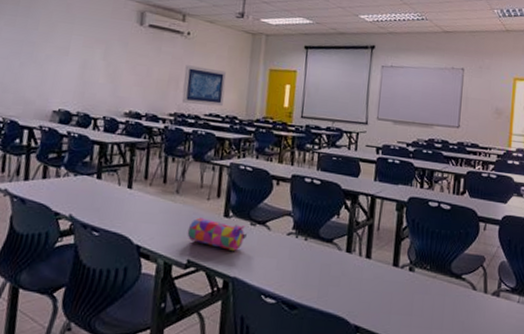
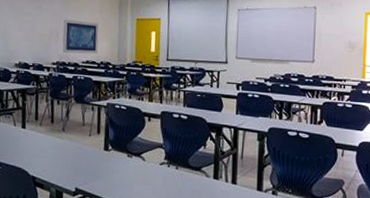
pencil case: present [187,217,247,251] -> none [74,151,125,180]

